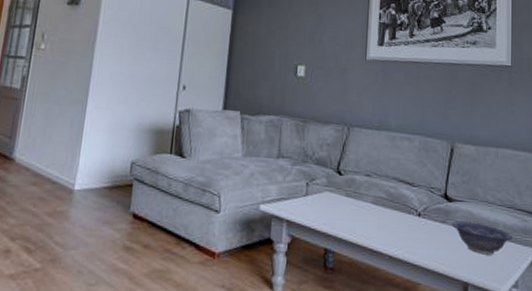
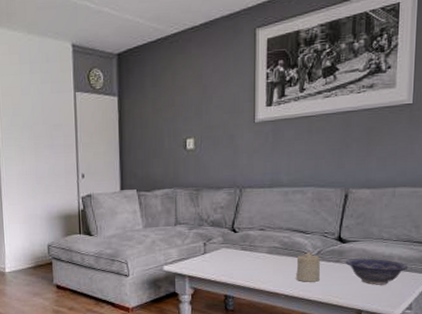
candle: none [401,208,426,244] -> present [296,252,320,282]

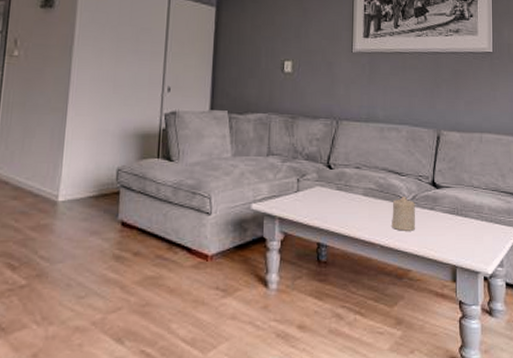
decorative bowl: present [346,258,409,285] -> none [440,207,498,238]

